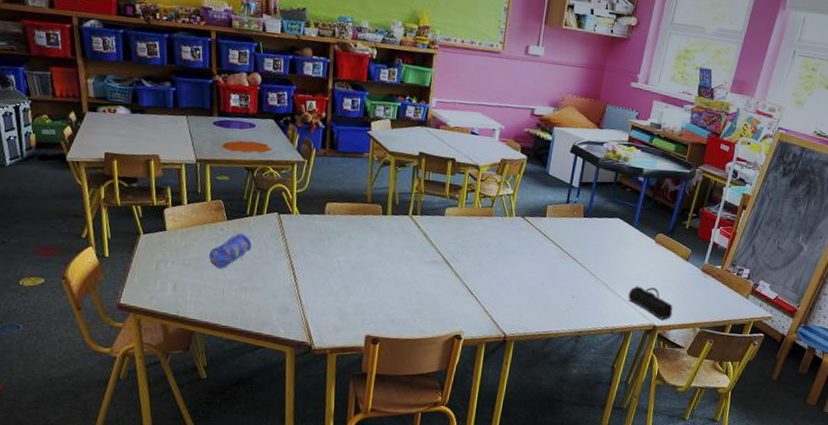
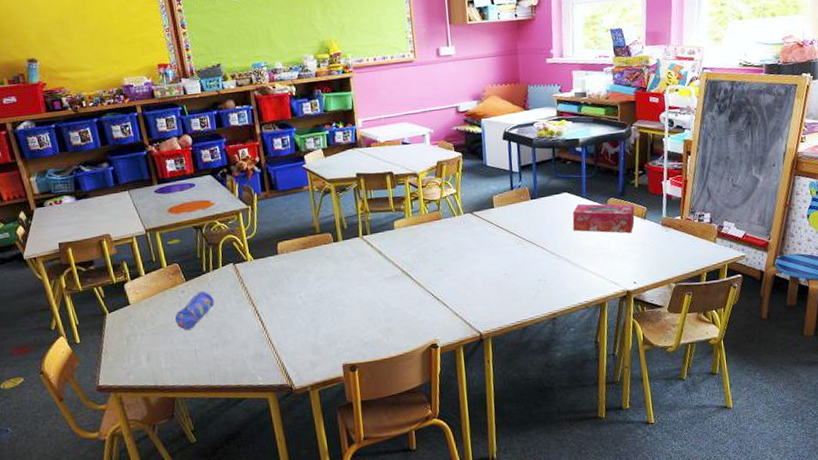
tissue box: none [617,232,681,272] -> present [572,204,635,233]
pencil case: present [628,286,673,320] -> none [594,253,644,283]

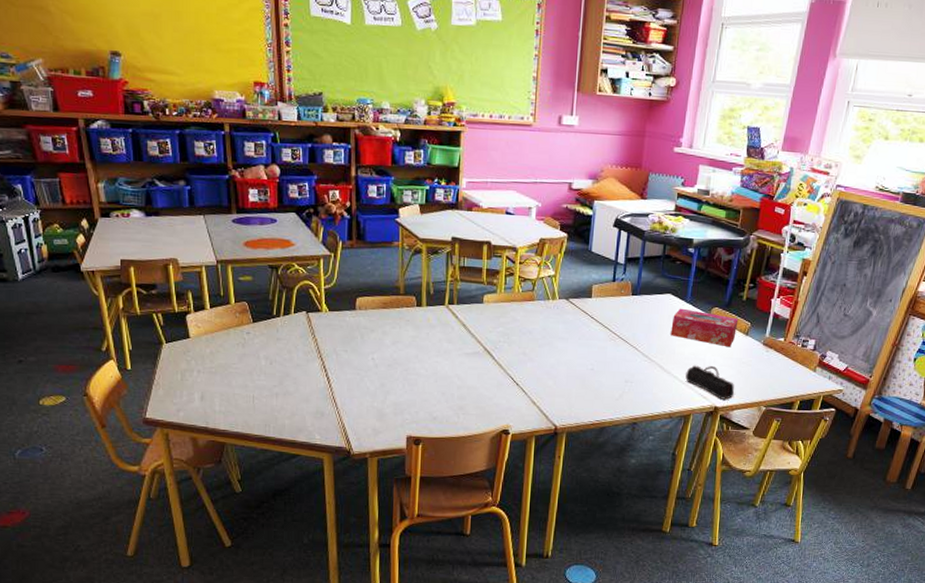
pencil case: present [175,290,214,330] -> none [236,335,280,374]
pencil case: none [594,253,644,283] -> present [685,365,735,400]

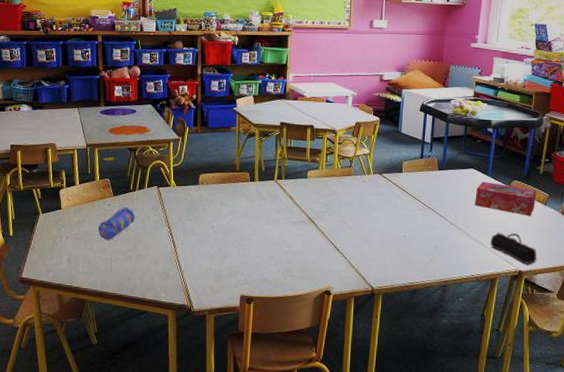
pencil case: none [236,335,280,374] -> present [98,206,135,240]

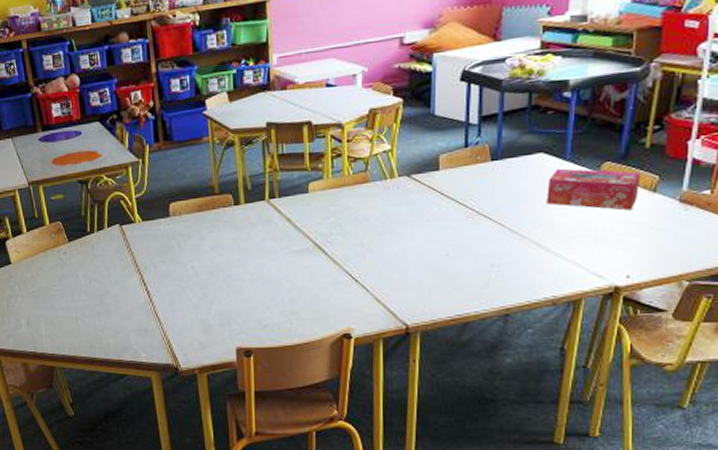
pencil case: present [98,206,135,240] -> none [56,253,98,295]
pencil case: present [490,233,537,264] -> none [571,236,642,277]

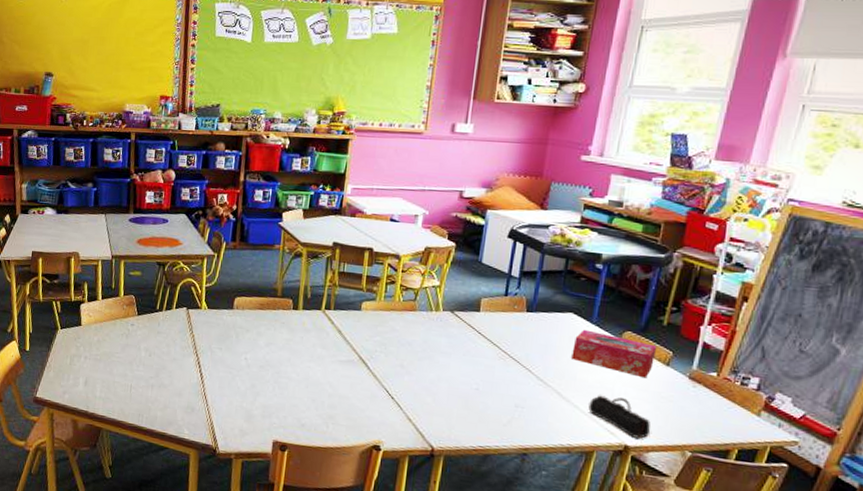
pencil case: none [571,236,642,277] -> present [588,395,651,439]

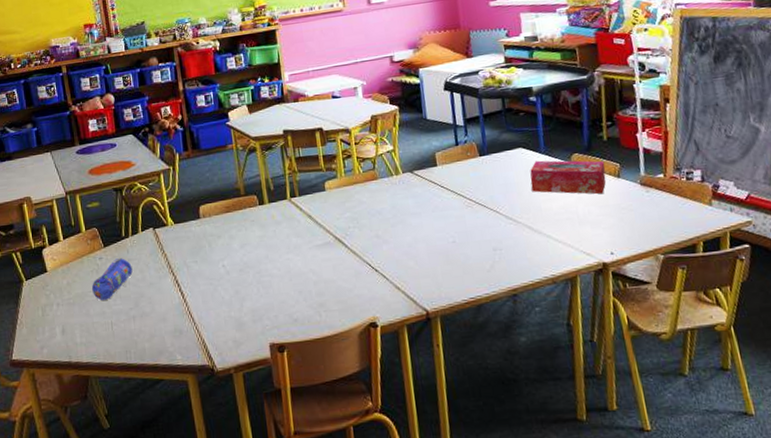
pencil case: none [119,327,160,364] -> present [92,257,133,300]
pencil case: present [588,395,651,439] -> none [559,218,623,254]

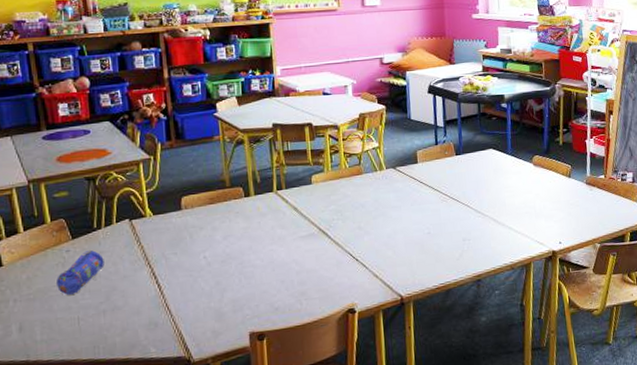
tissue box: present [530,160,606,195] -> none [498,160,560,192]

